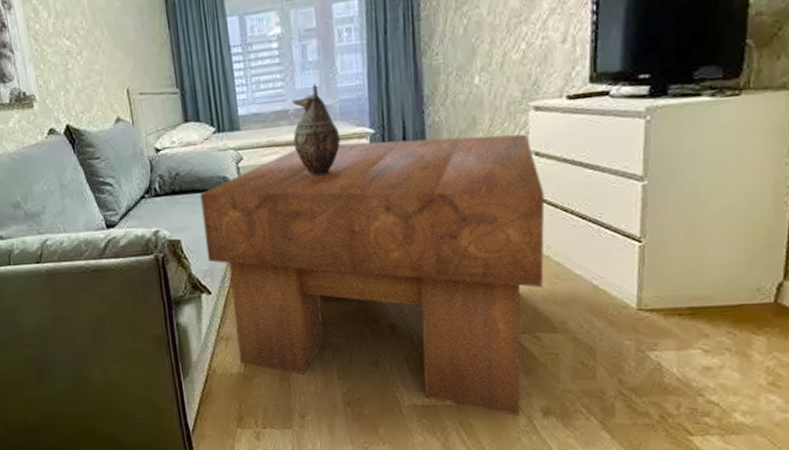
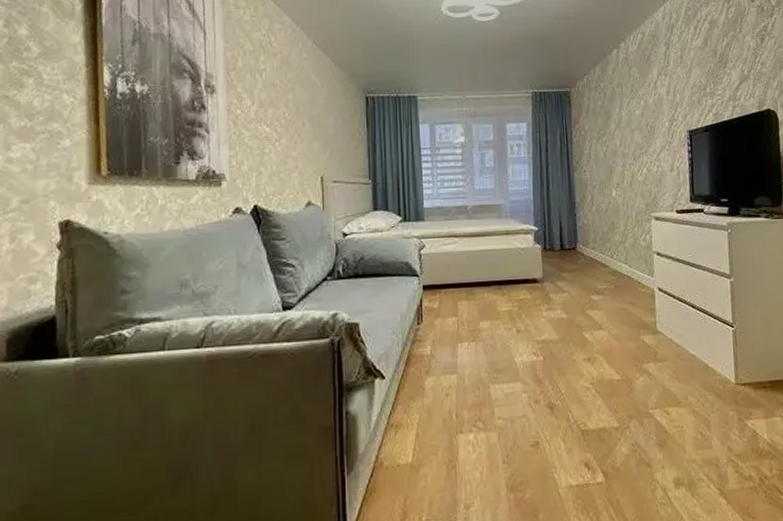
coffee table: present [200,133,545,415] -> none [382,237,668,488]
decorative vase: present [292,83,340,177] -> none [470,185,510,266]

